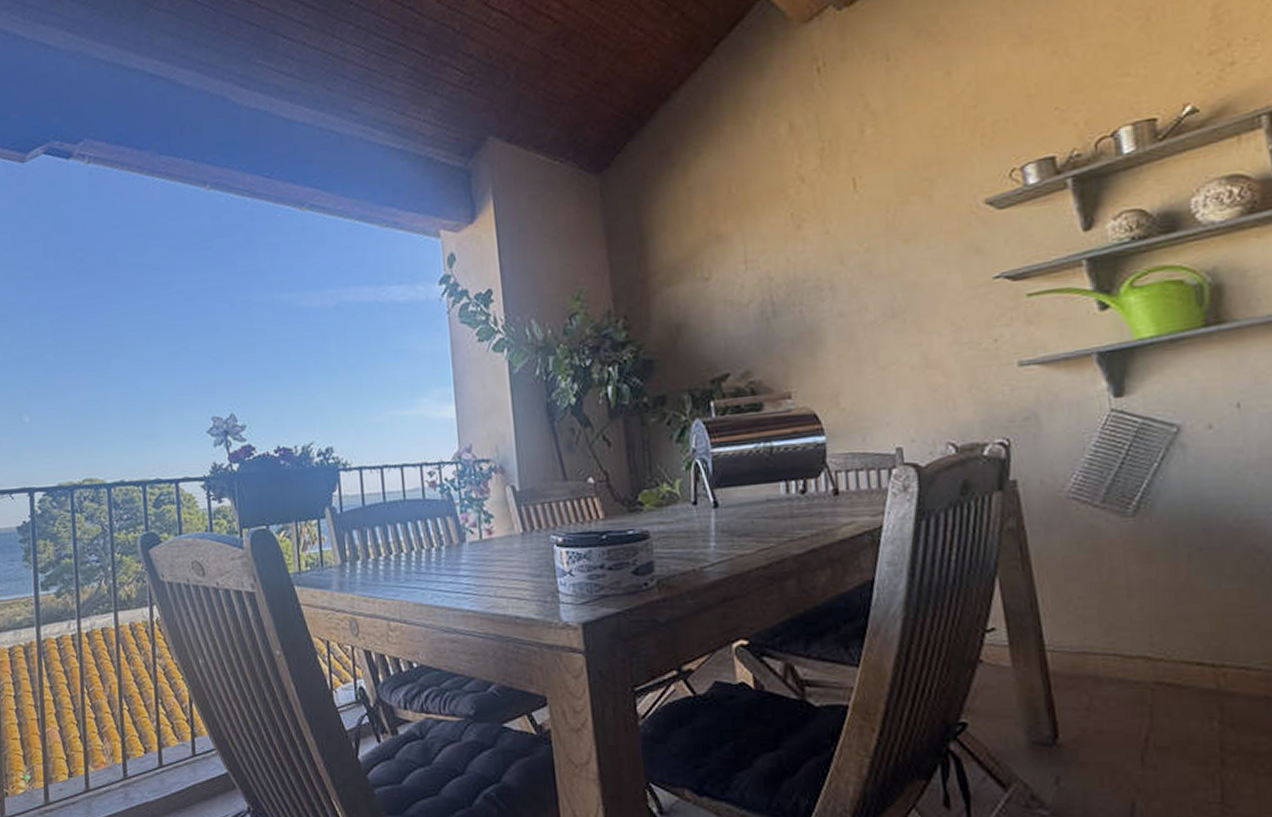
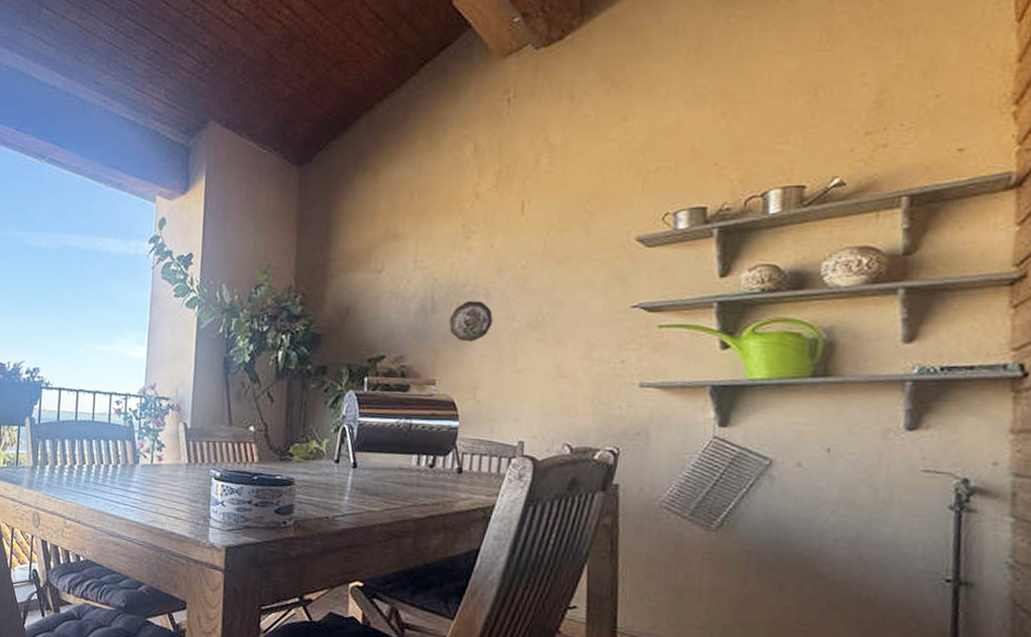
decorative plate: none [795,295,843,344] -> present [449,300,493,342]

